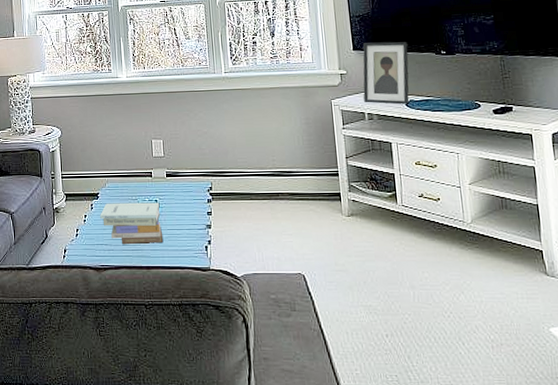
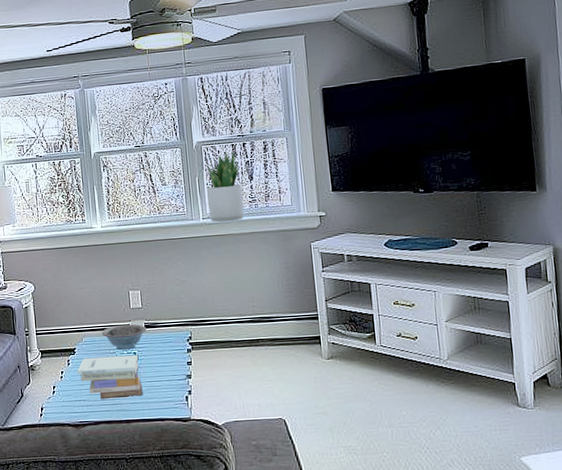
decorative bowl: none [124,172,169,198] -> present [101,324,147,351]
planter: none [228,8,265,77] -> present [206,151,244,222]
picture frame: present [363,41,410,105] -> none [342,181,388,245]

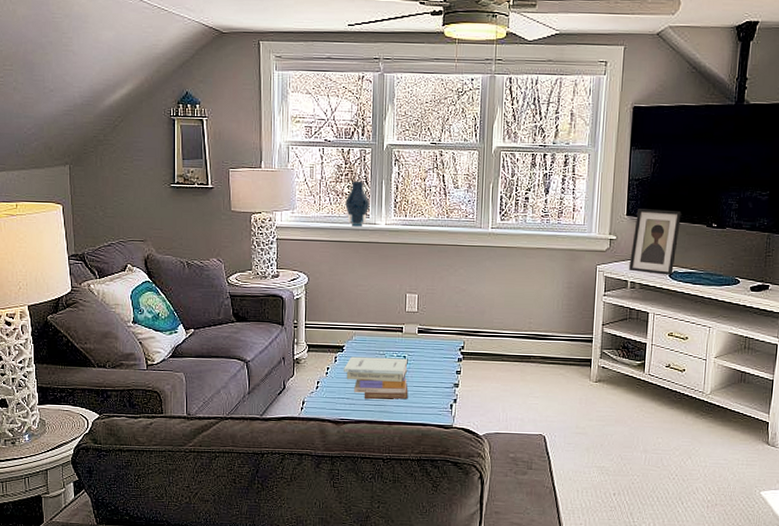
vase: none [61,189,85,233] -> present [345,181,370,227]
decorative bowl: present [101,324,147,351] -> none [373,327,420,353]
planter: present [206,151,244,222] -> none [498,160,539,235]
picture frame: none [342,181,388,245] -> present [629,209,682,275]

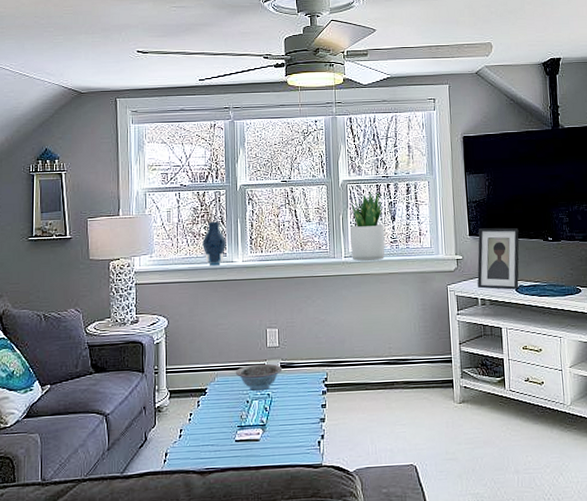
books: present [344,356,408,400] -> none [207,396,275,444]
decorative bowl: none [373,327,420,353] -> present [235,363,283,392]
planter: none [498,160,539,235] -> present [349,191,385,262]

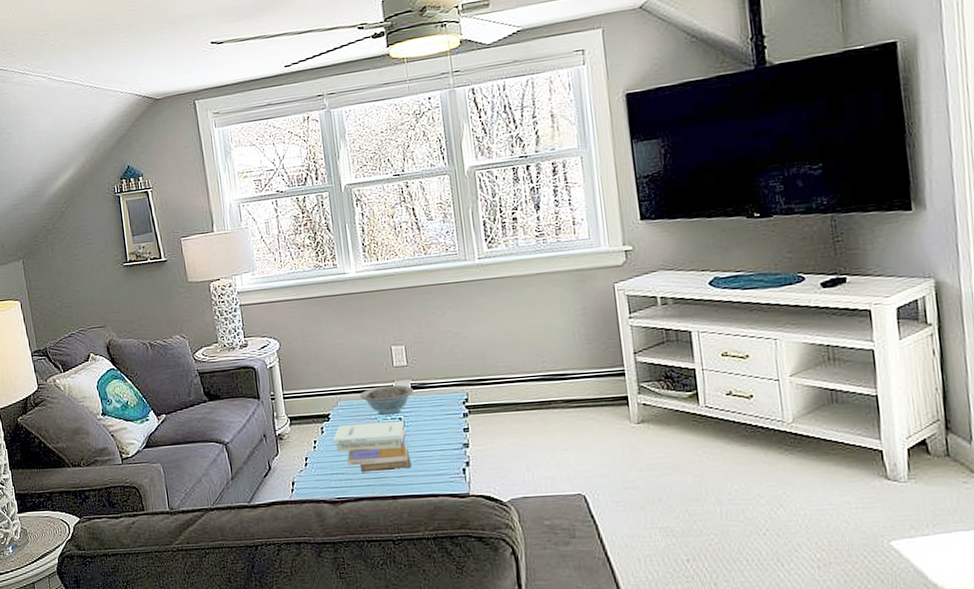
vase: present [202,221,226,266] -> none [308,229,336,280]
books: none [207,396,275,444] -> present [333,420,412,473]
planter: present [349,191,385,262] -> none [480,176,529,262]
picture frame: present [477,227,520,290] -> none [653,205,714,285]

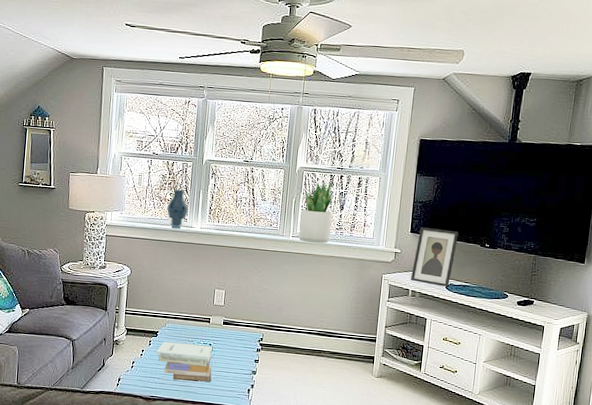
vase: none [308,229,336,280] -> present [167,189,188,229]
decorative bowl: present [359,384,414,416] -> none [183,317,225,341]
planter: none [480,176,529,262] -> present [299,179,335,244]
picture frame: none [653,205,714,285] -> present [411,227,459,287]

